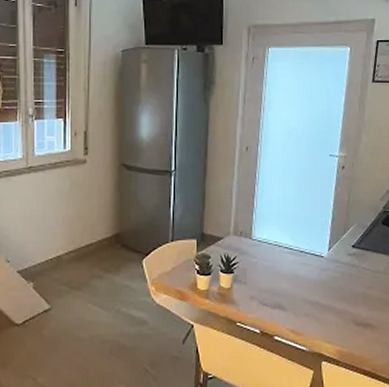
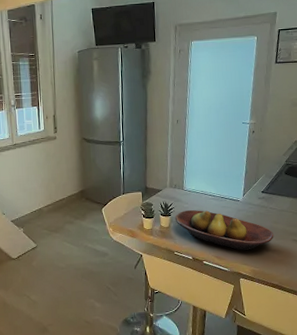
fruit bowl: none [238,266,367,323] -> present [174,209,274,250]

